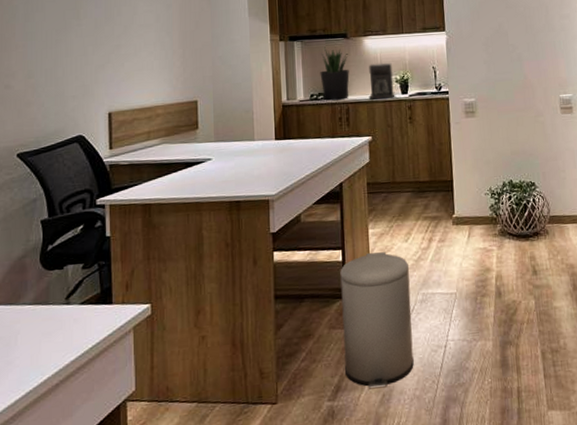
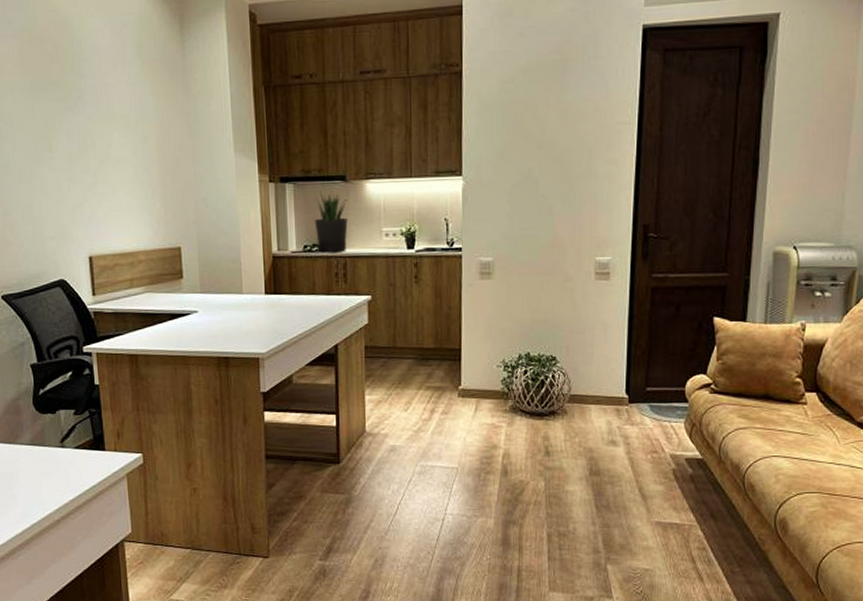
pedal bin: present [340,252,414,389] -> none [334,419,409,554]
coffee maker: present [369,62,395,100] -> none [370,211,400,254]

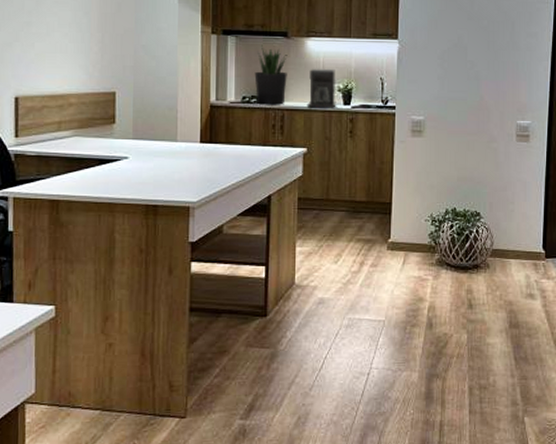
coffee maker: none [370,211,400,254] -> present [308,68,336,108]

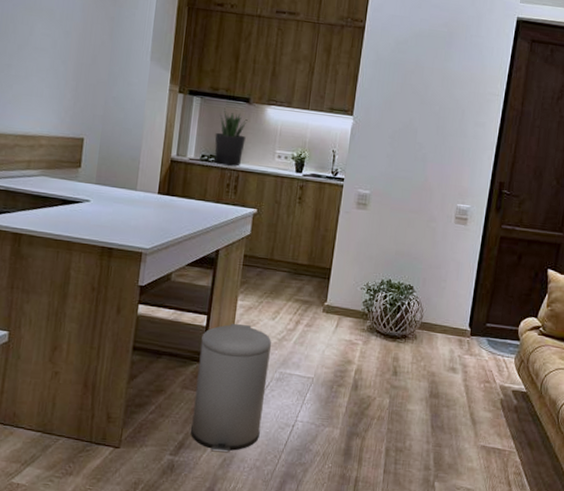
pedal bin: none [260,271,337,412] -> present [191,323,272,454]
coffee maker: present [308,68,336,108] -> none [262,135,291,174]

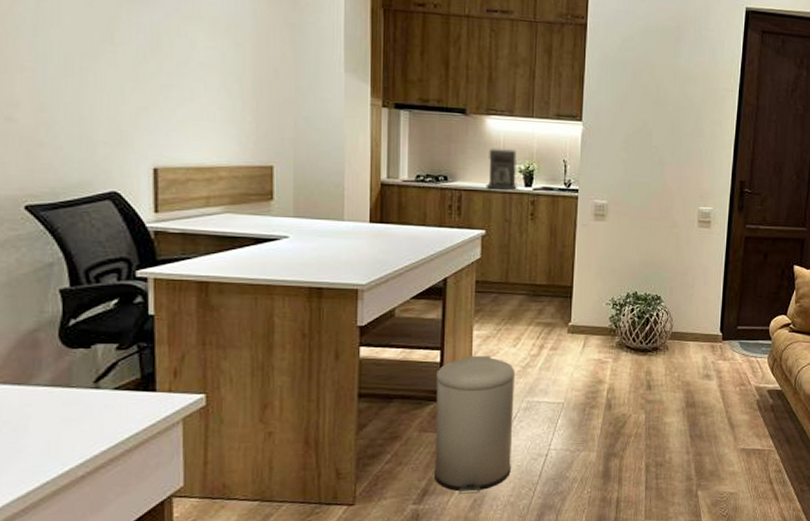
planter: present [214,108,246,166] -> none [430,122,465,185]
coffee maker: none [262,135,291,174] -> present [487,147,517,190]

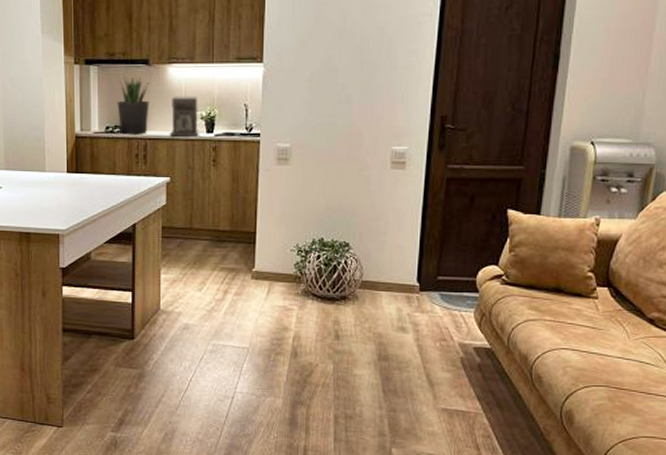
planter: none [430,122,465,185] -> present [117,74,149,135]
pedal bin: present [435,355,516,495] -> none [129,297,201,428]

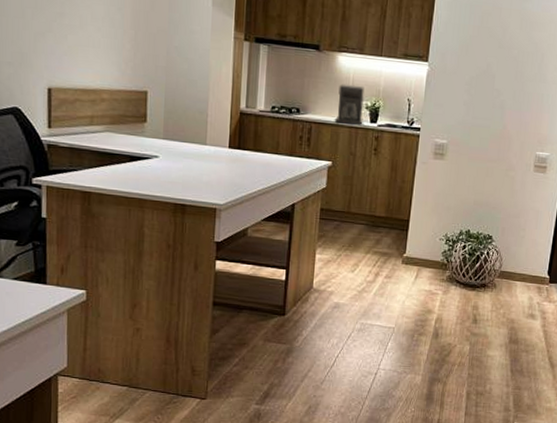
planter: present [117,74,149,135] -> none [285,56,317,118]

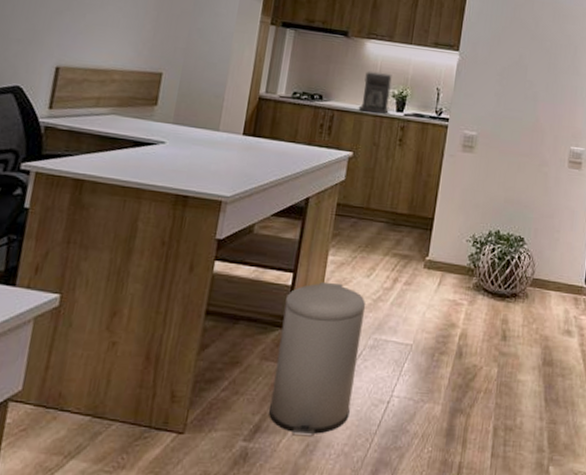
pedal bin: none [275,276,352,402] -> present [269,281,366,438]

